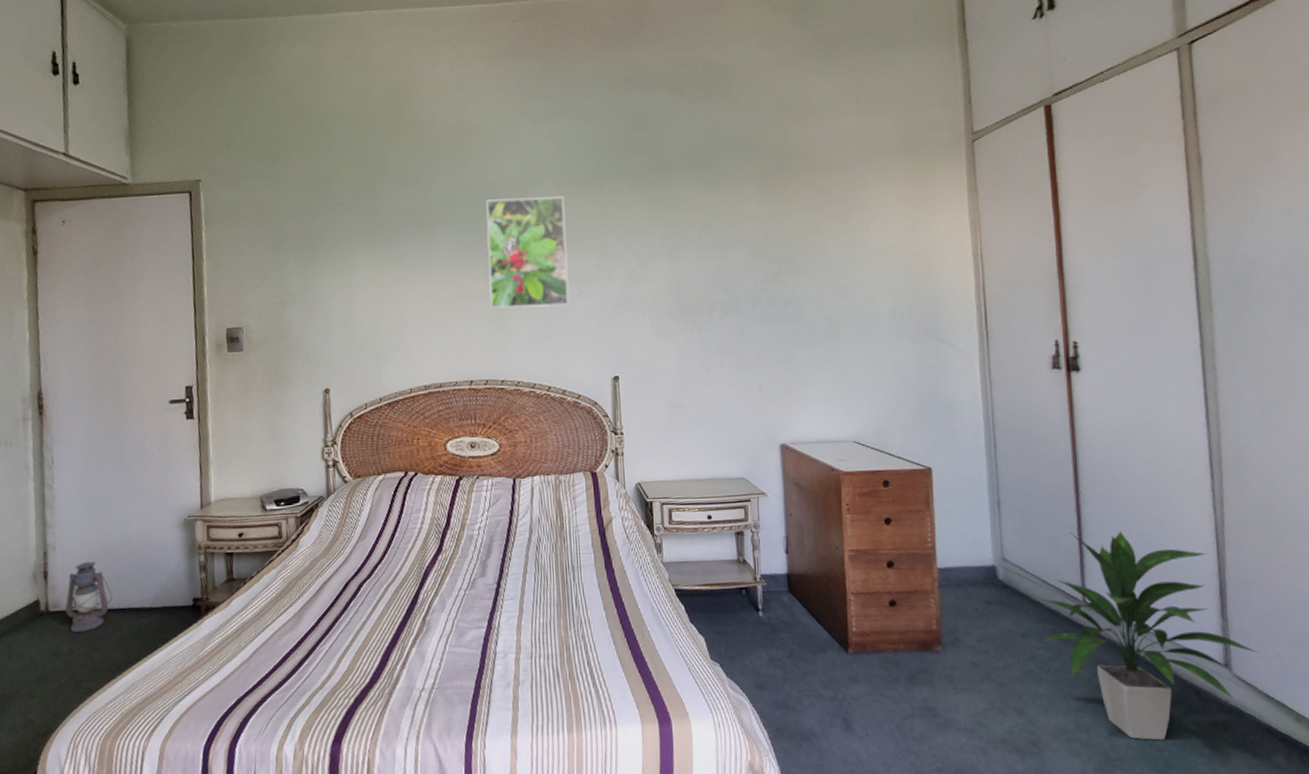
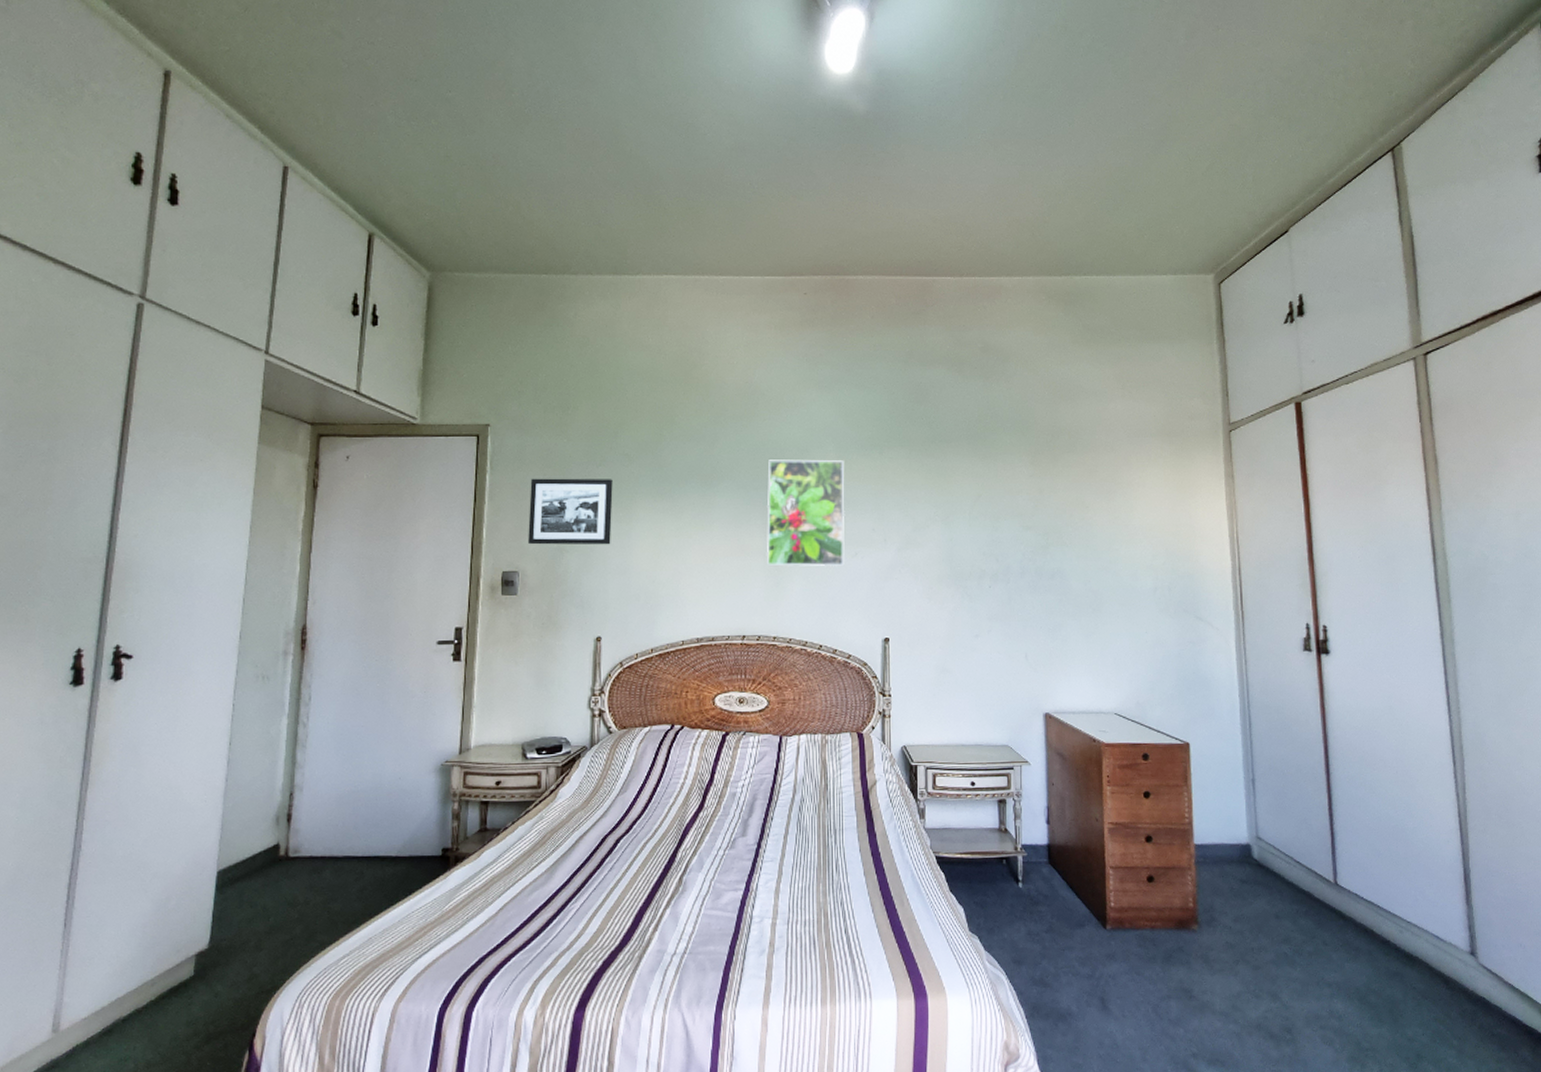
lantern: present [65,561,112,632] -> none [306,804,357,880]
picture frame: none [246,229,332,301] -> present [528,478,613,545]
indoor plant: present [1041,530,1258,740] -> none [1294,812,1502,1030]

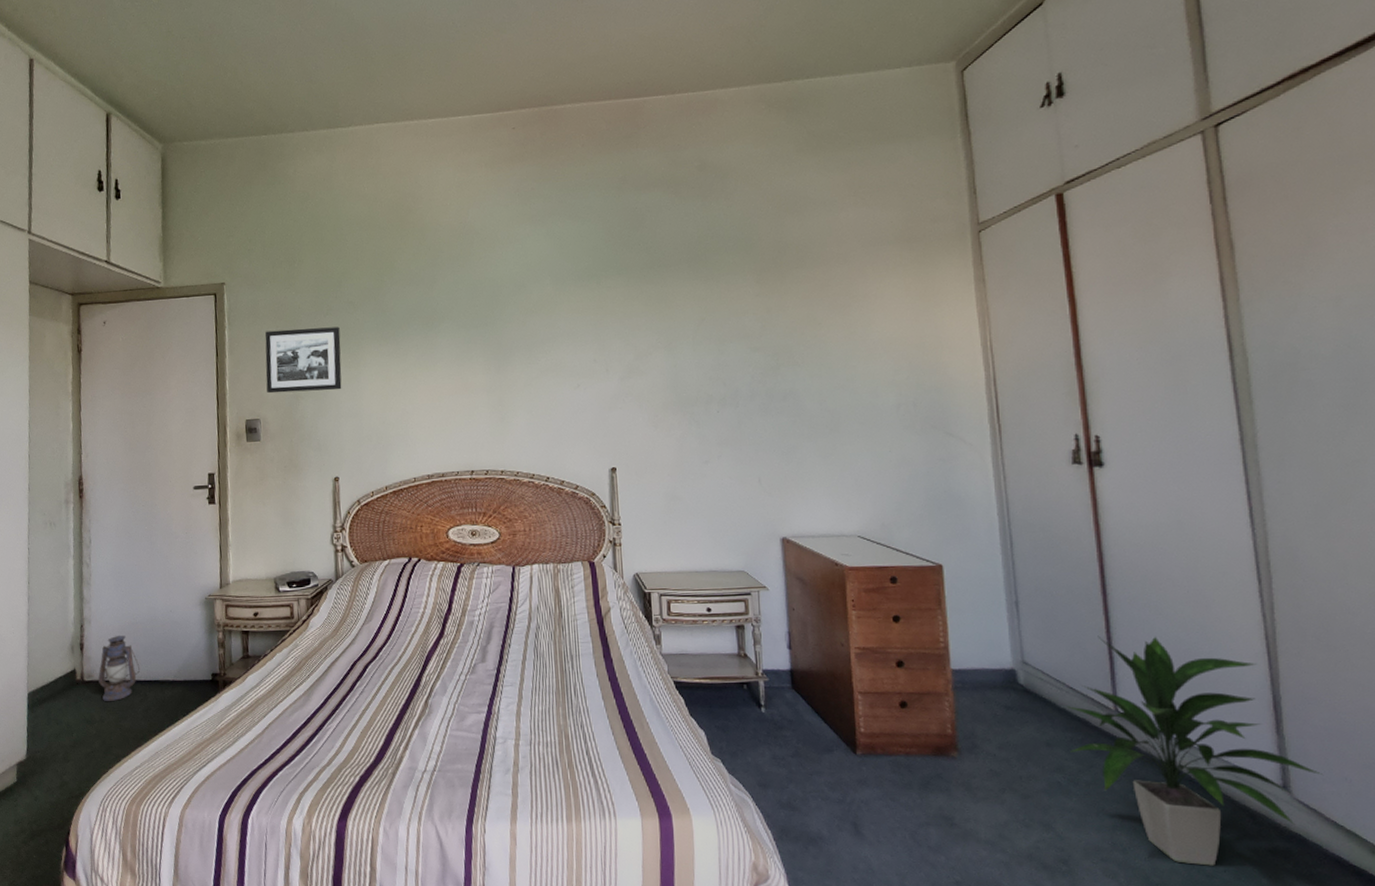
lantern: none [306,804,357,880] -> present [98,635,140,701]
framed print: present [767,459,845,567] -> none [486,293,567,402]
indoor plant: none [1294,812,1502,1030] -> present [1067,635,1322,866]

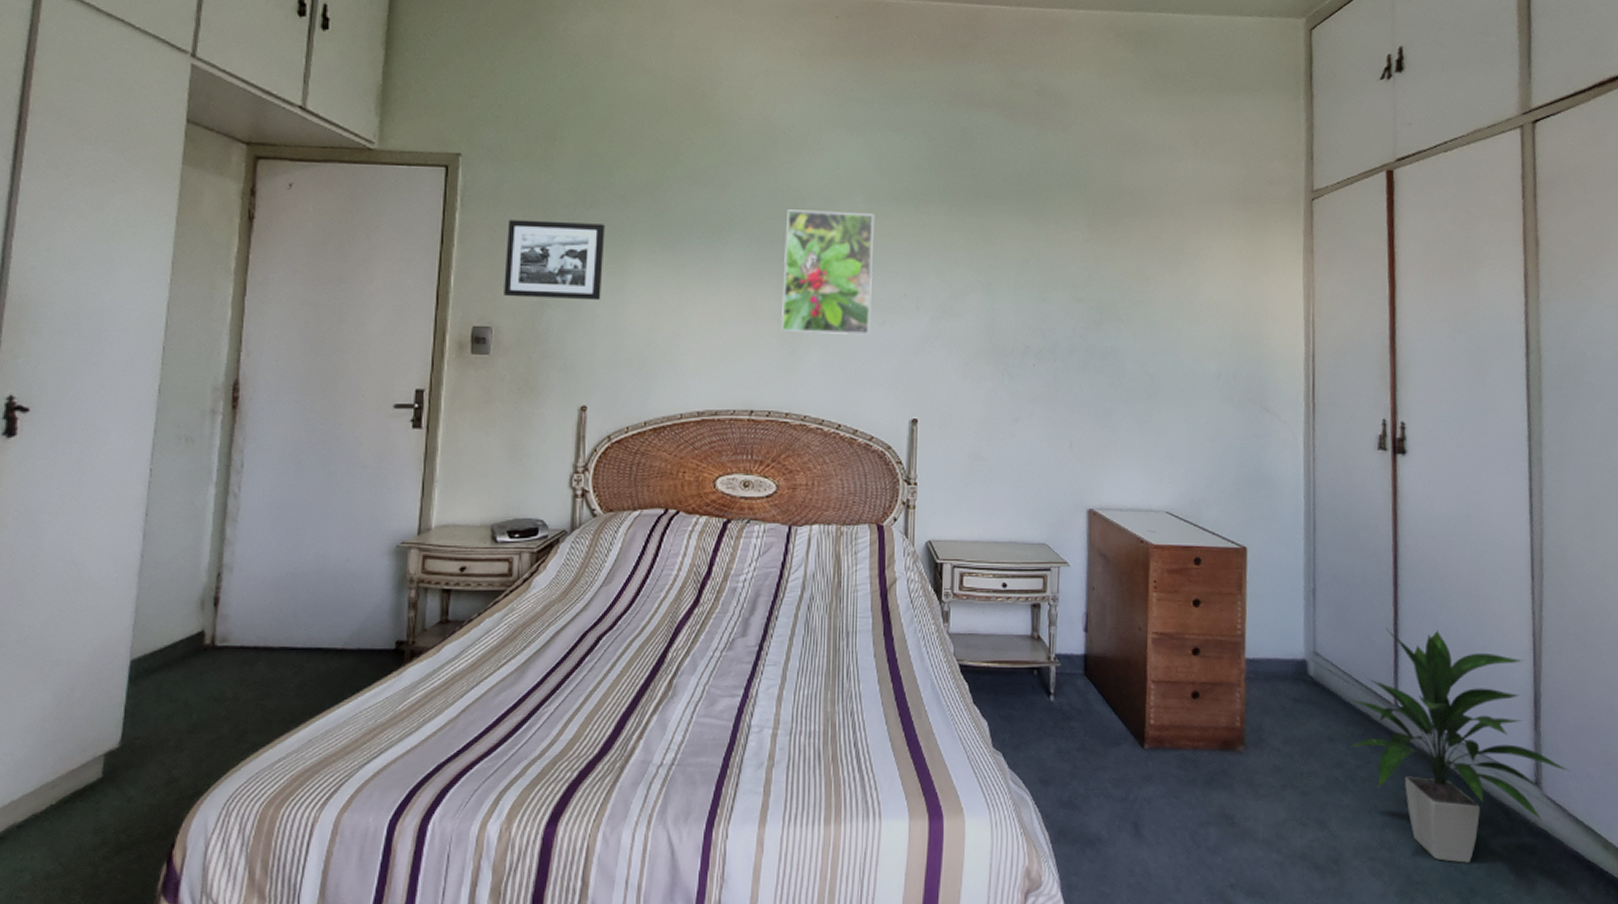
lantern: present [98,635,140,701] -> none [236,588,296,673]
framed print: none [486,293,567,402] -> present [782,209,875,336]

